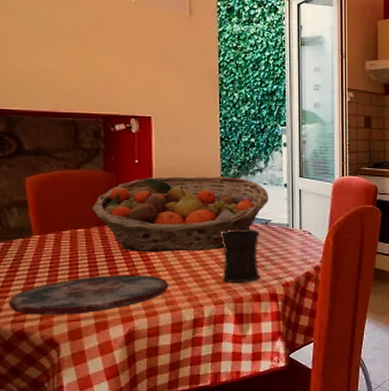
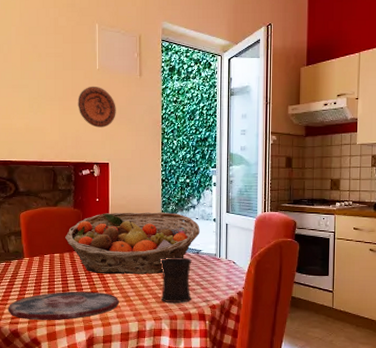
decorative plate: none [107,21,160,74] -> present [78,86,116,128]

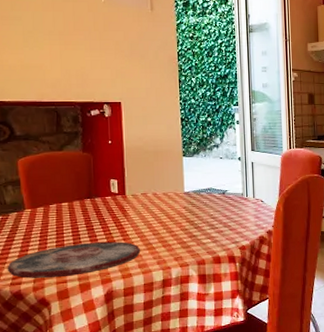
fruit basket: present [65,212,200,275] -> none [74,153,225,222]
decorative plate: present [78,86,116,128] -> none [81,19,127,64]
mug: present [160,257,192,303] -> none [183,199,220,247]

